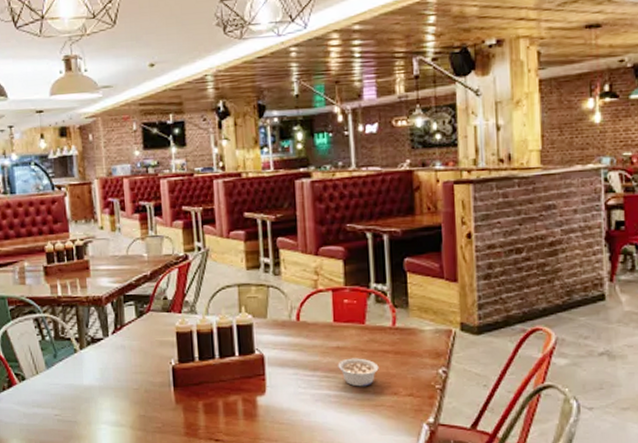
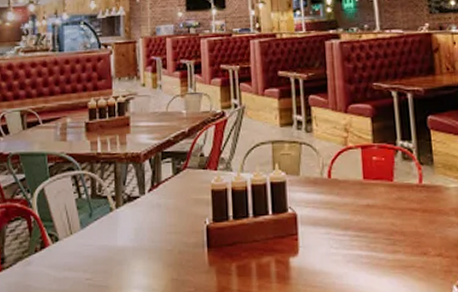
legume: present [338,358,379,387] -> none [368,216,408,247]

